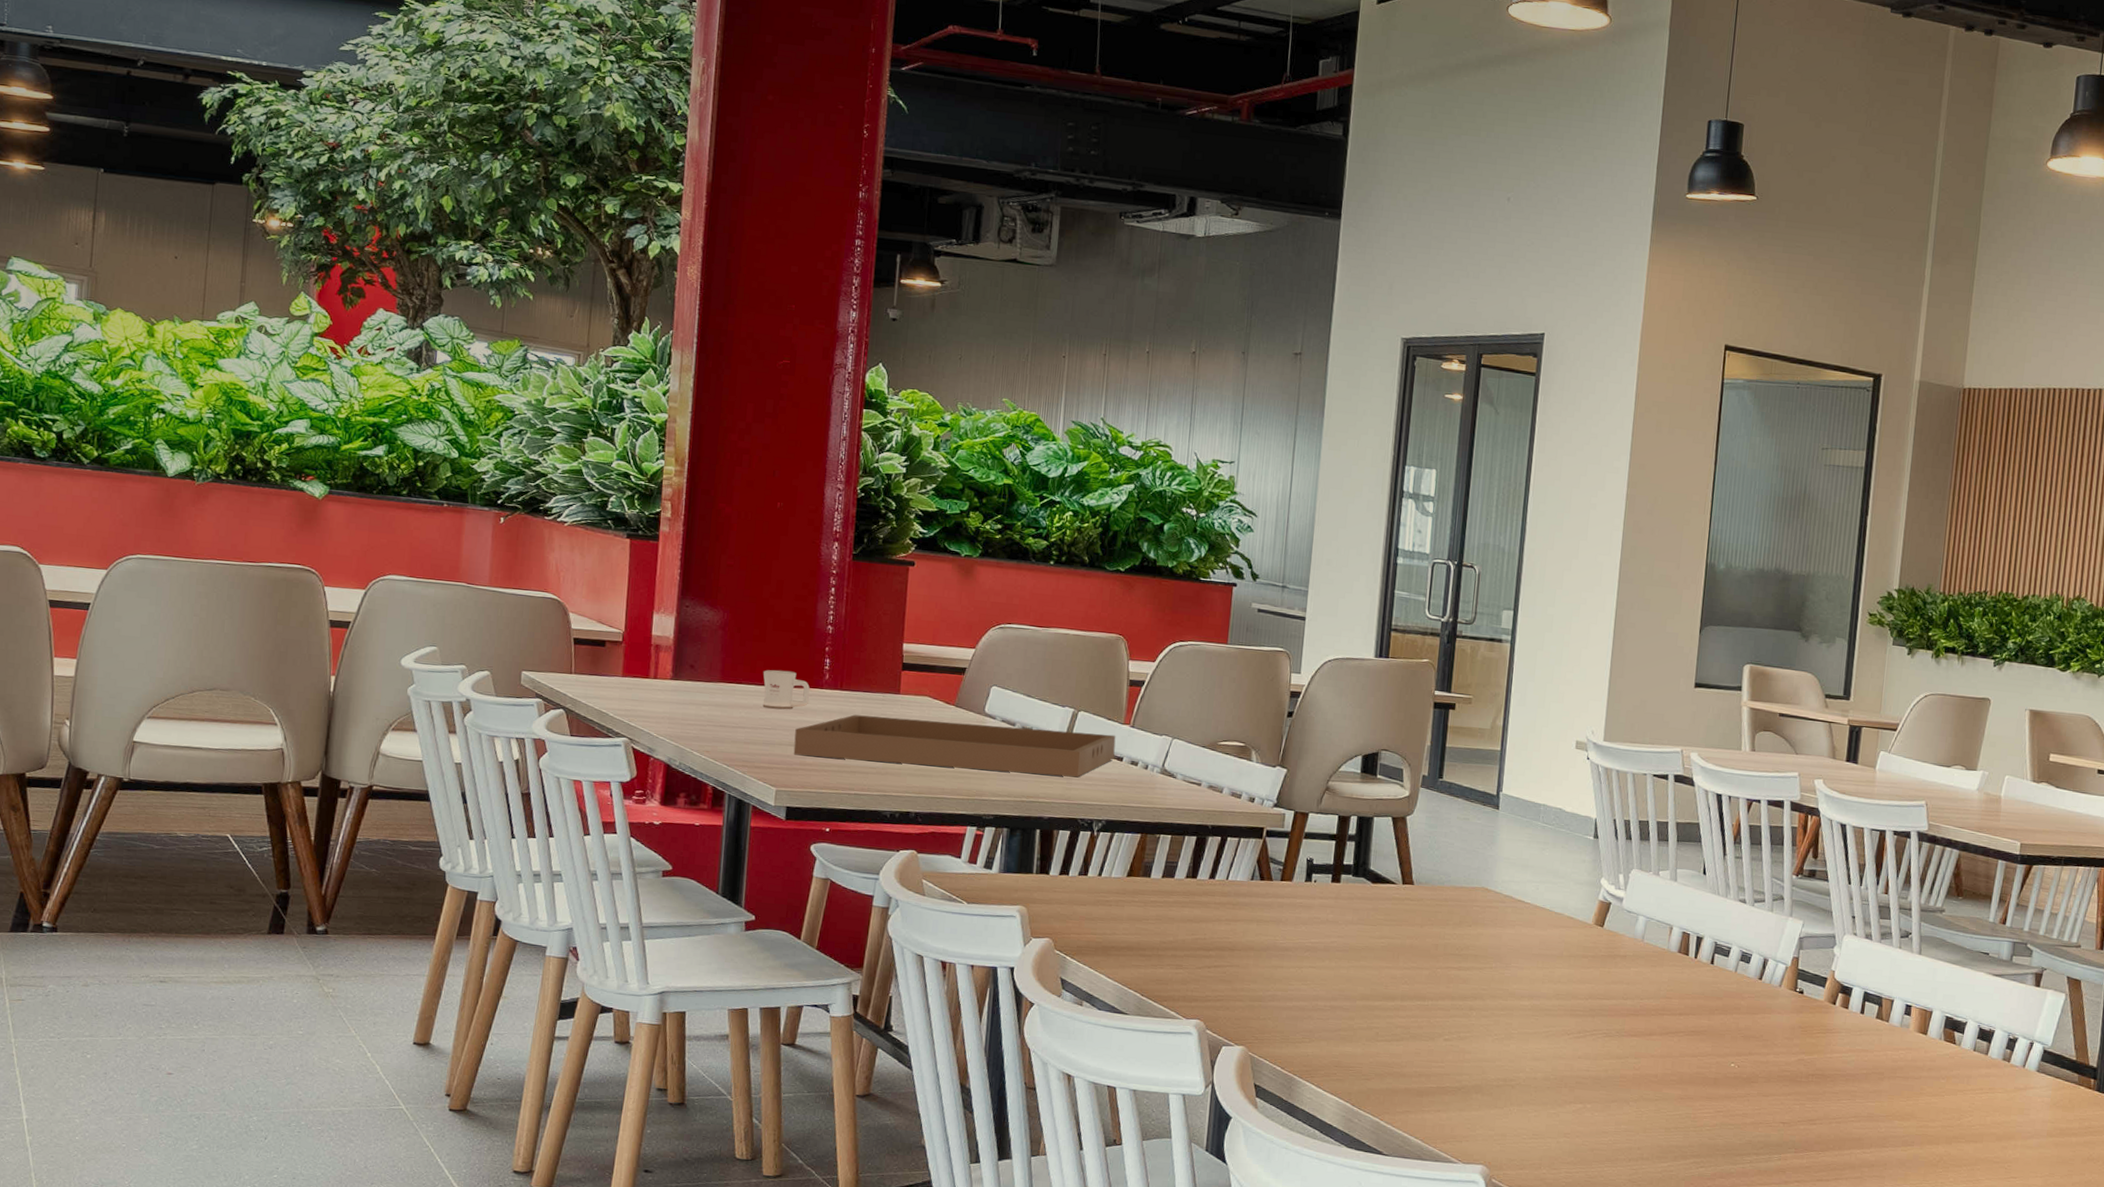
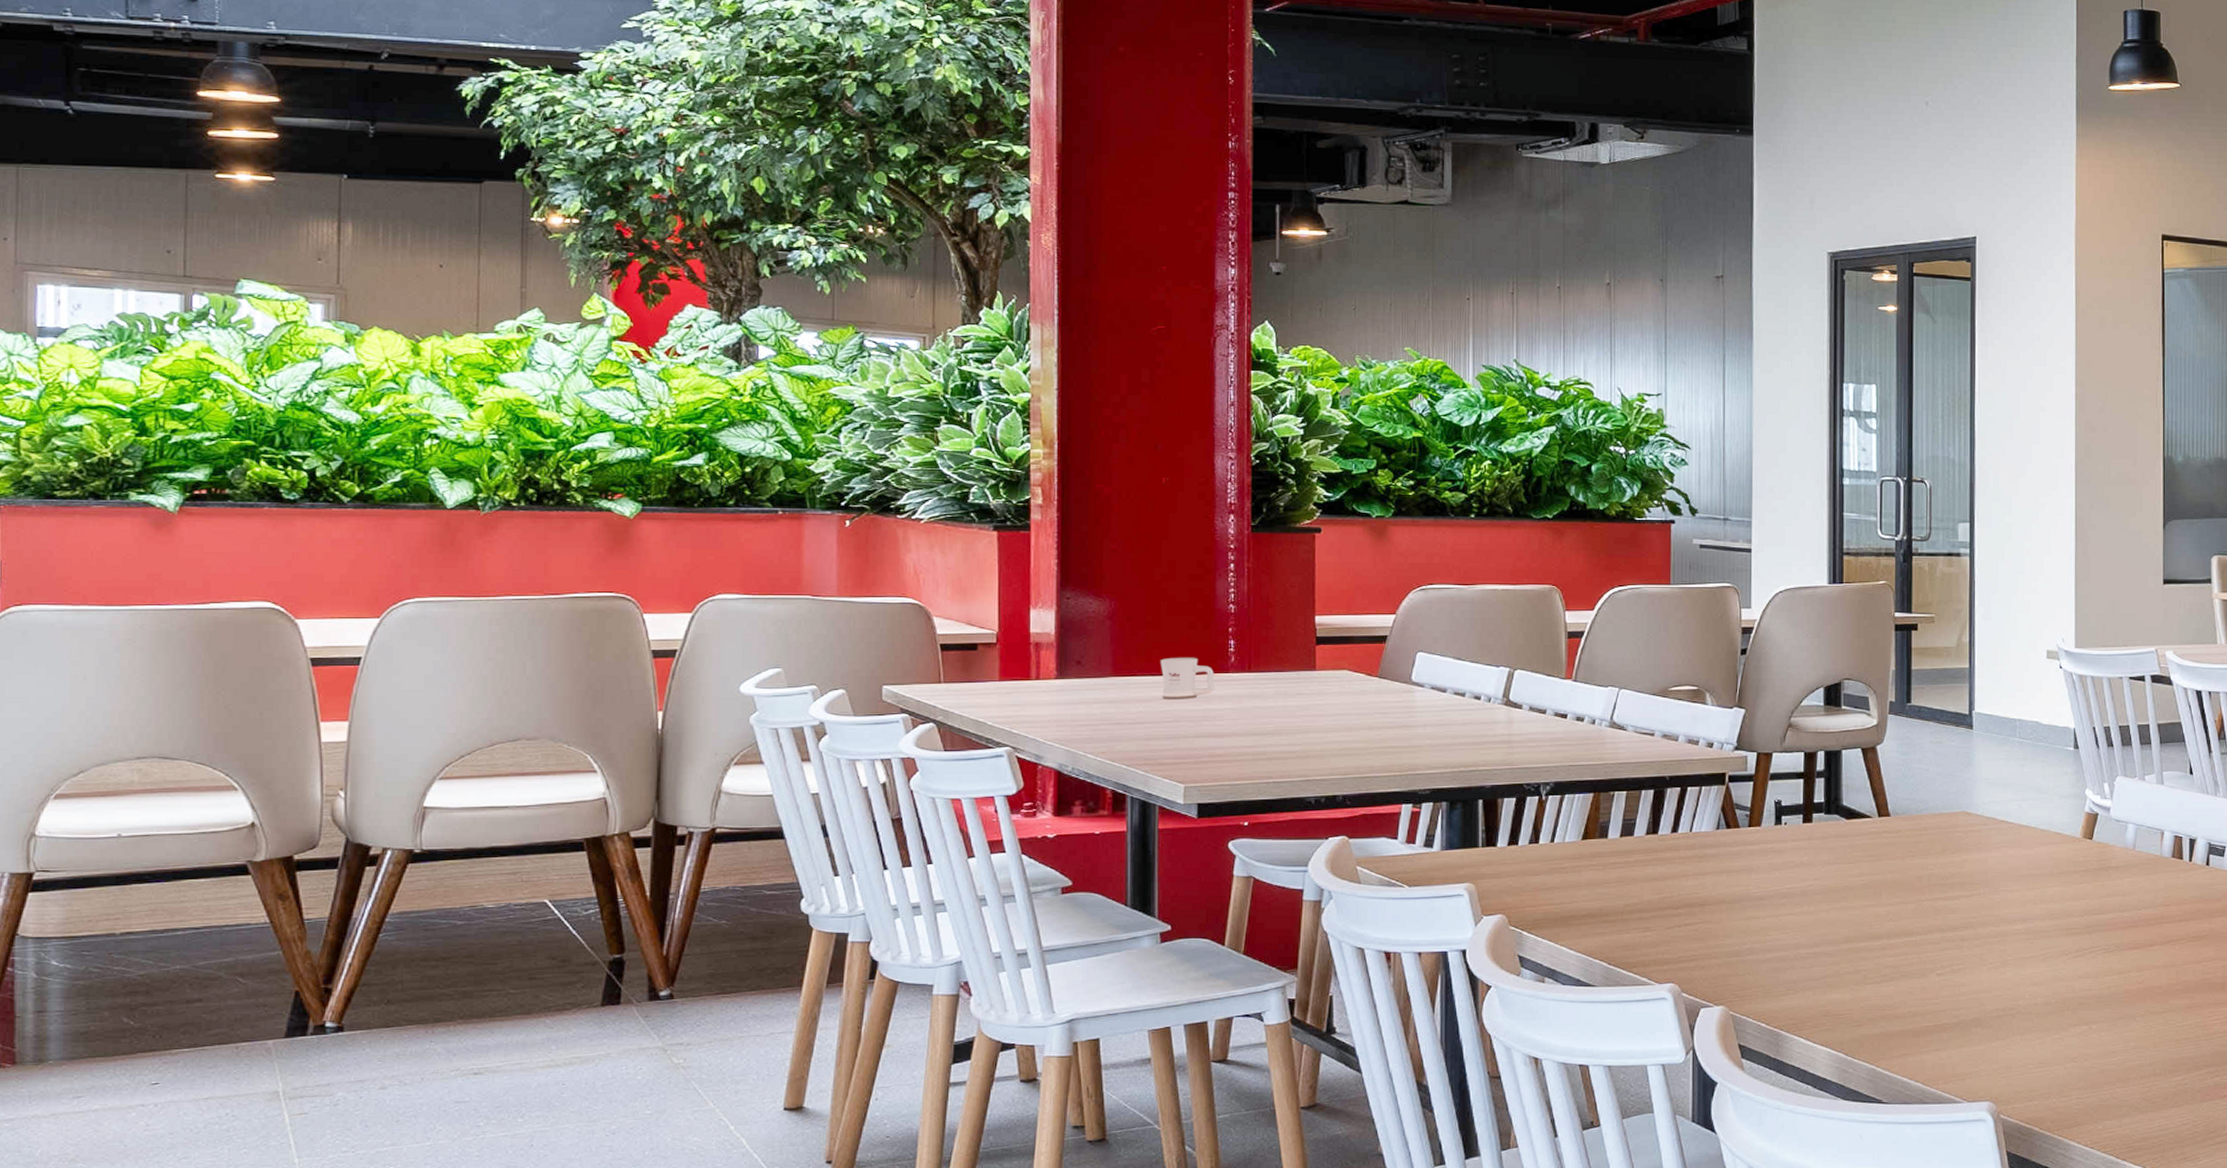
tray: present [793,714,1116,778] -> none [1201,691,1558,747]

